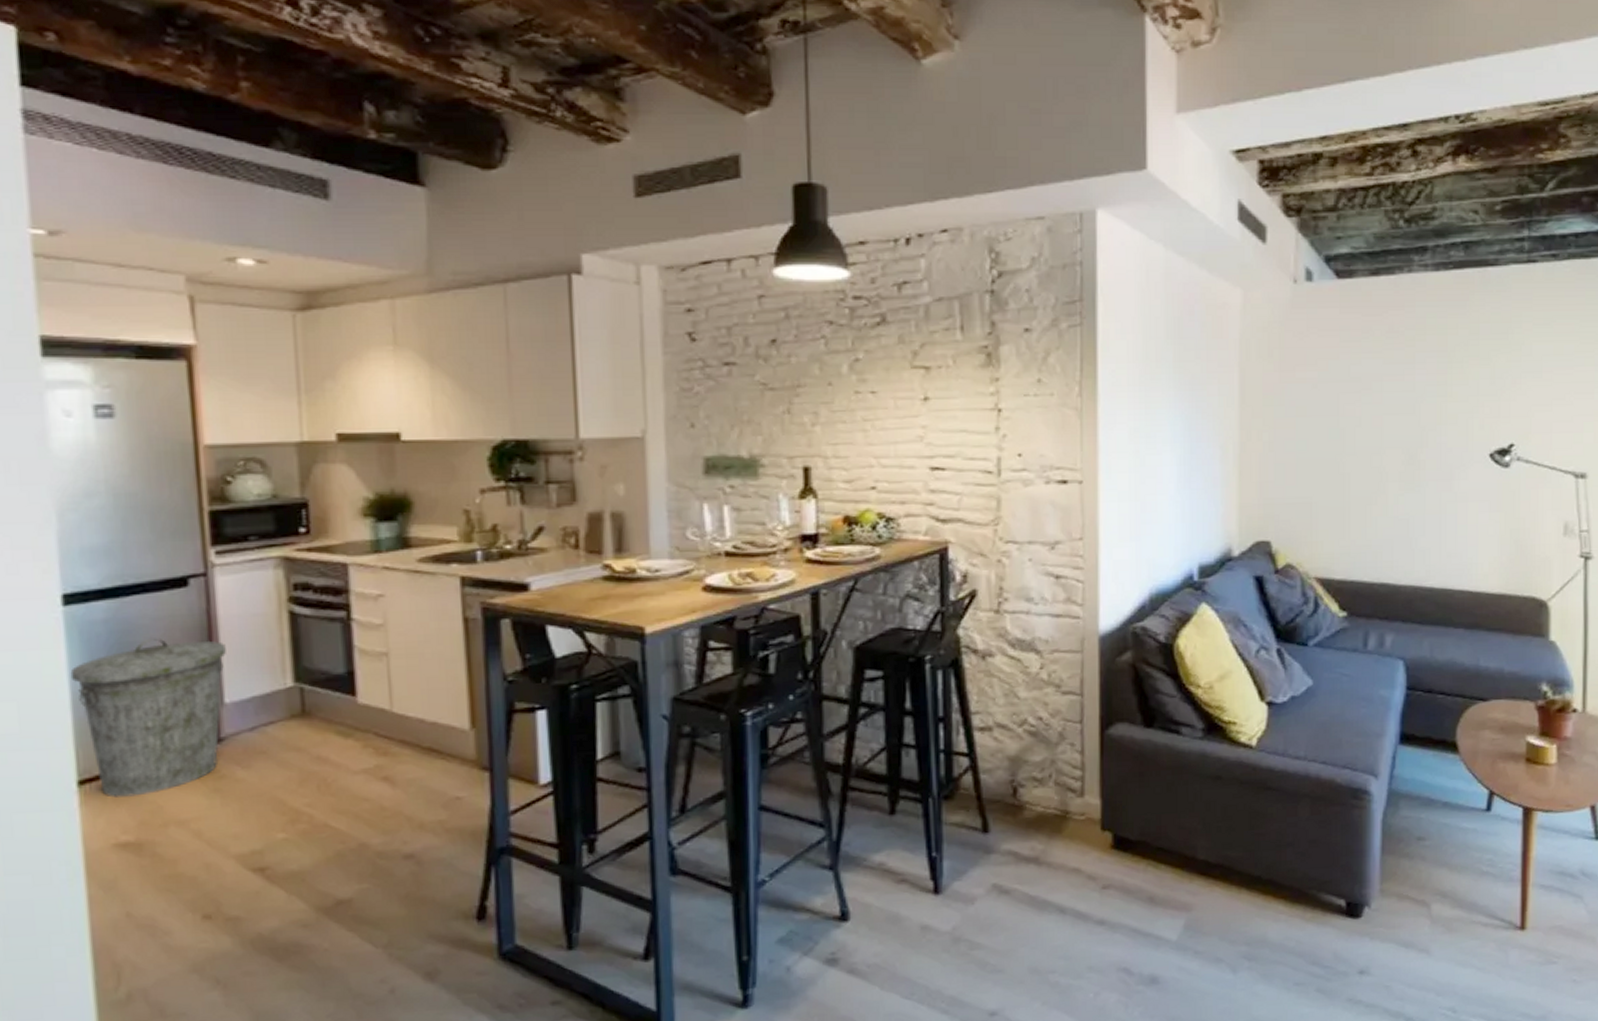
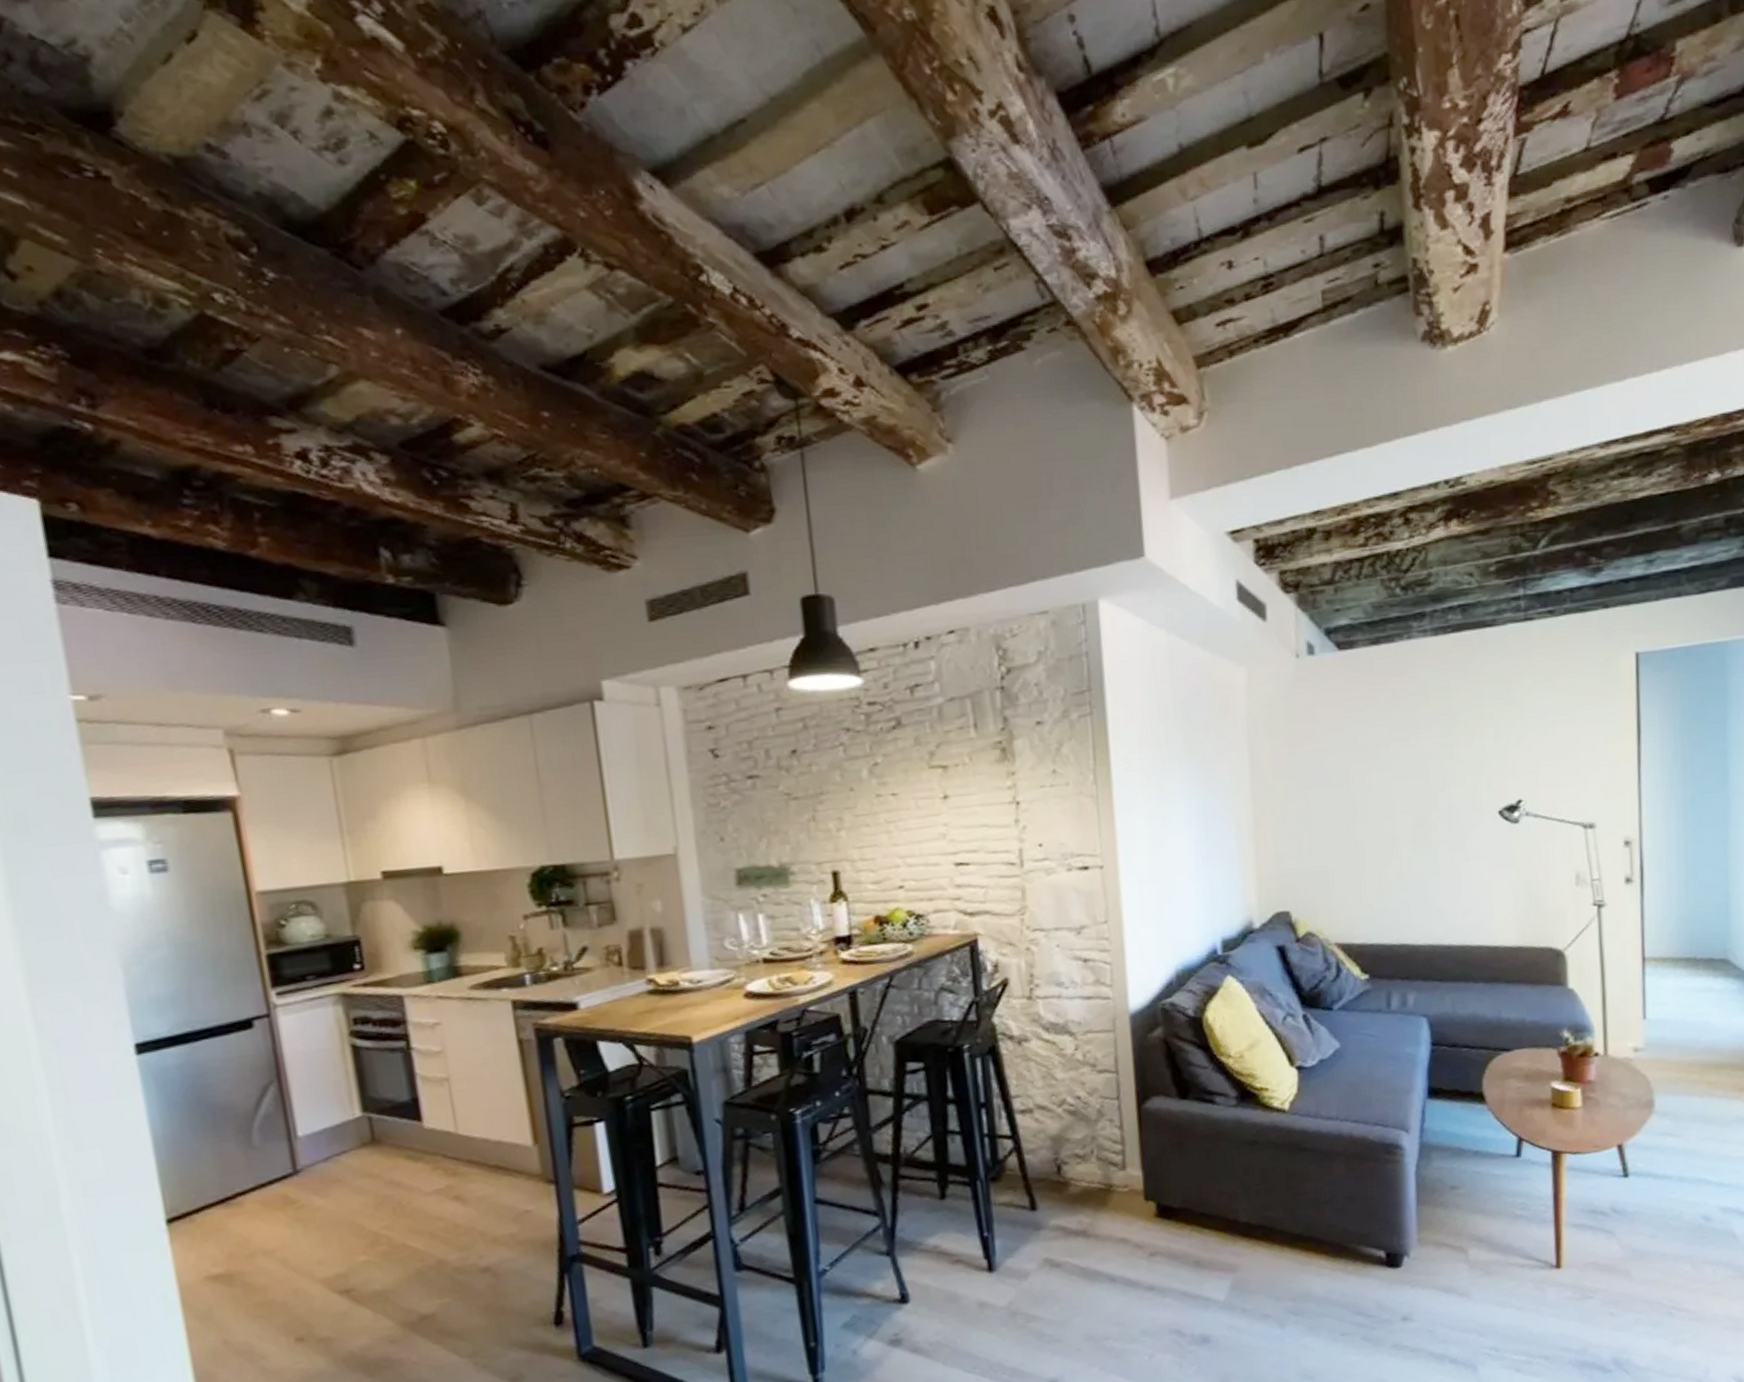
trash can: present [70,638,226,798] -> none [149,1078,296,1233]

